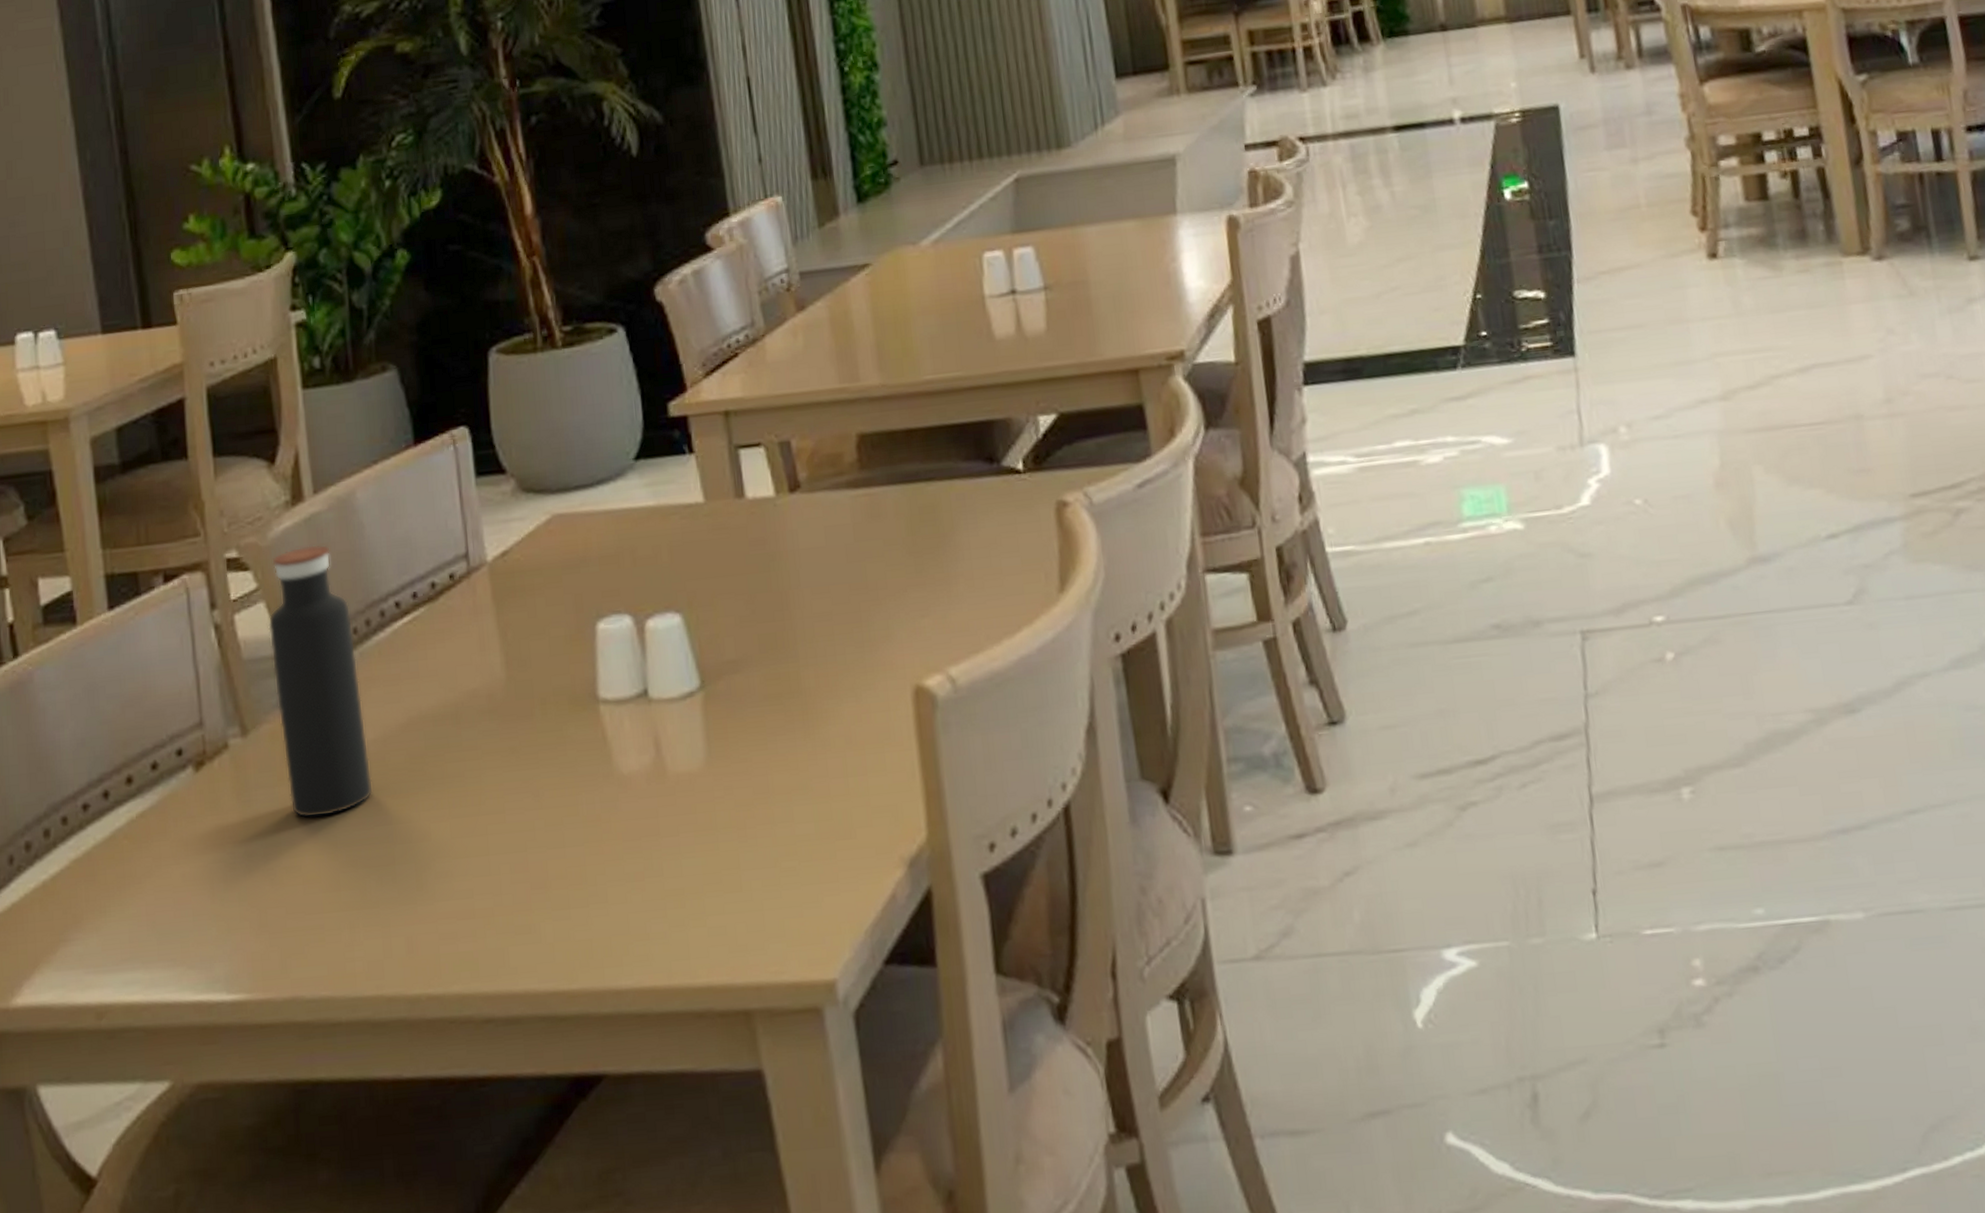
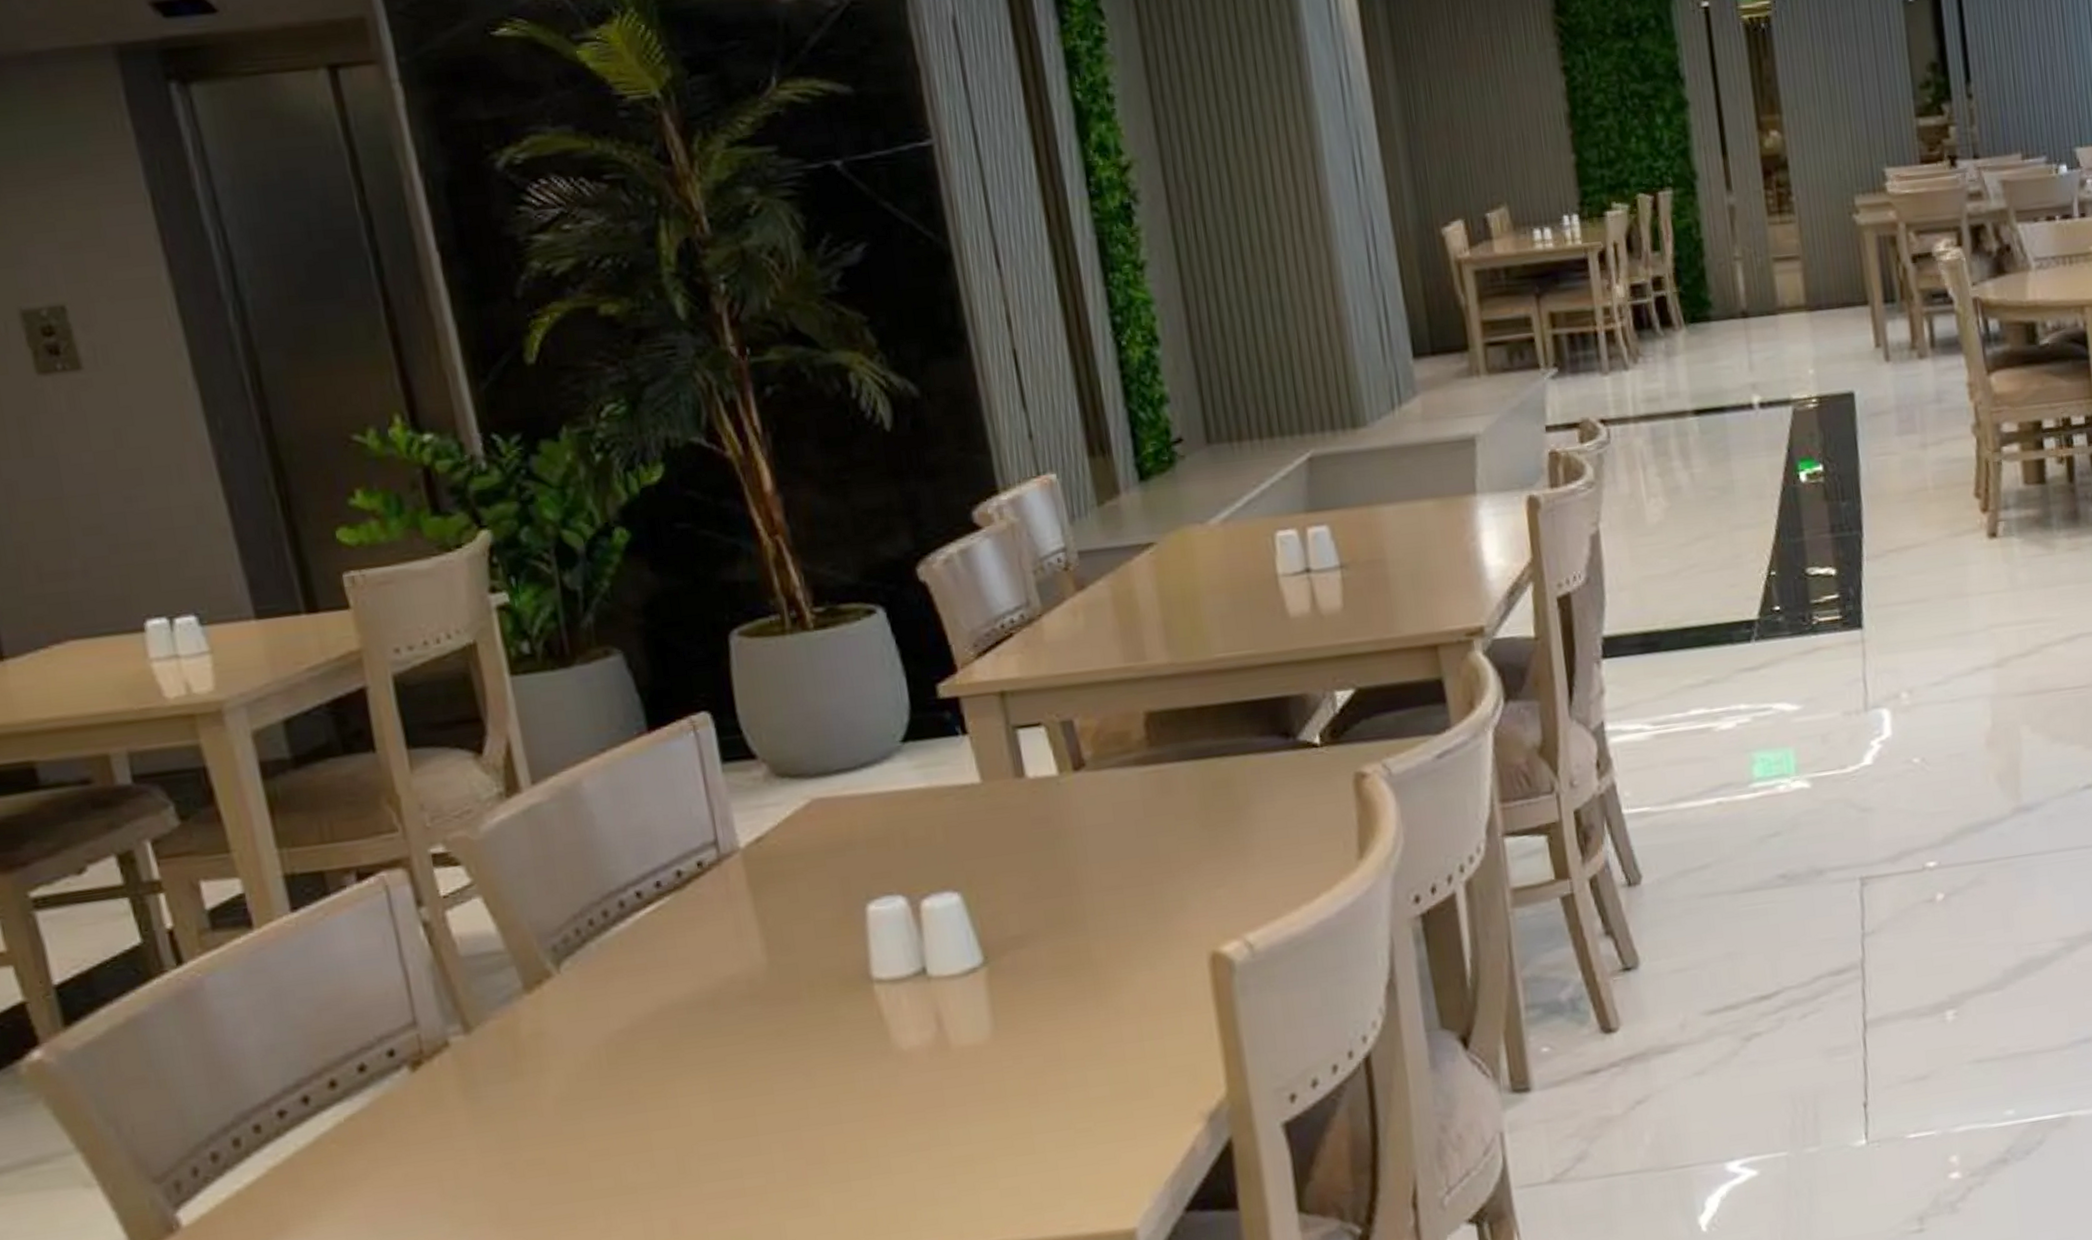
water bottle: present [268,544,373,819] -> none [487,836,622,1111]

